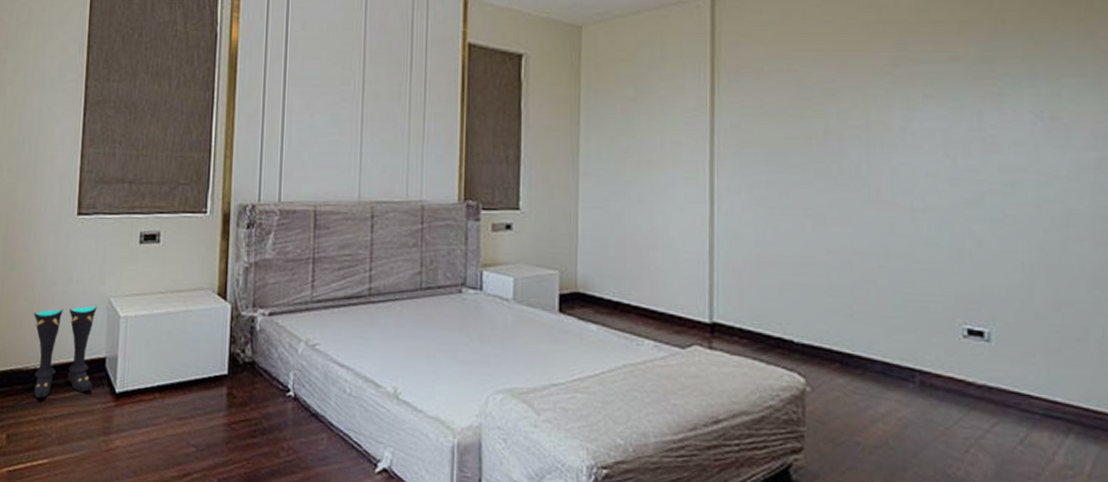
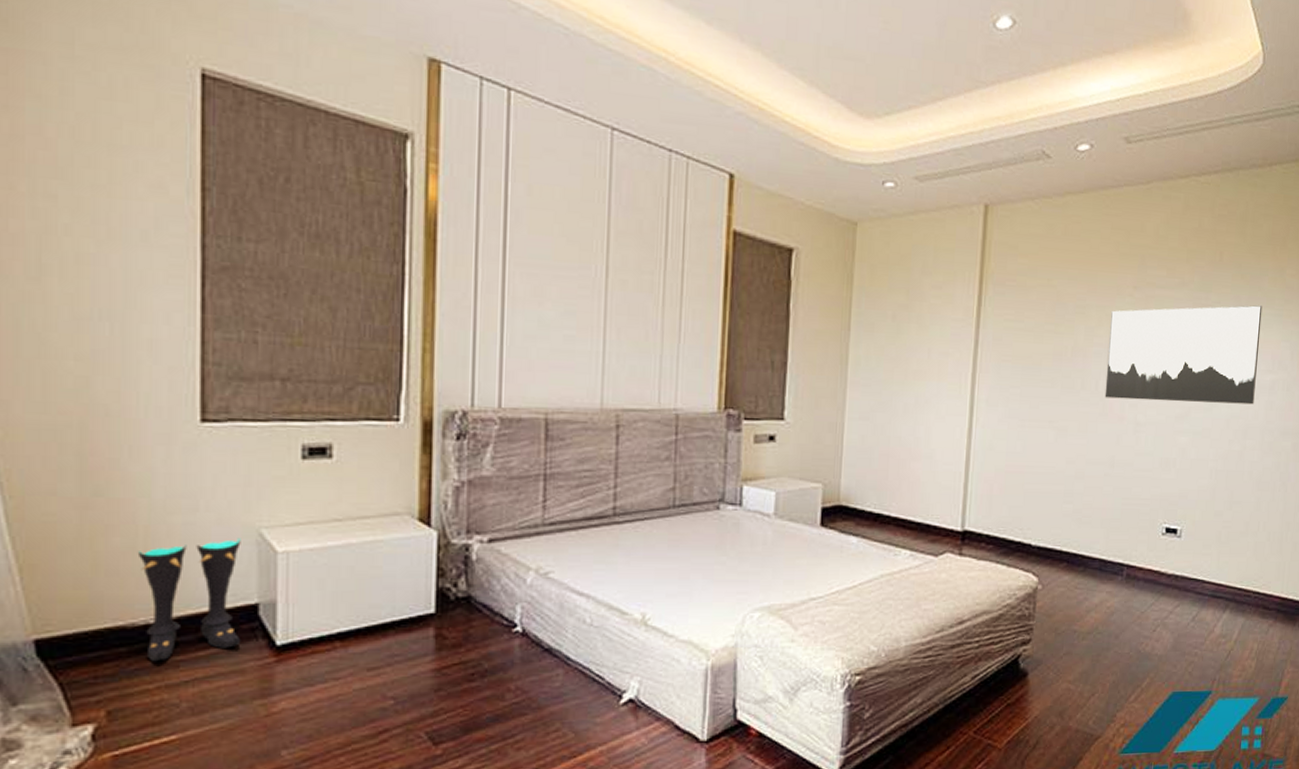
wall art: none [867,75,1074,187] -> present [1104,305,1263,405]

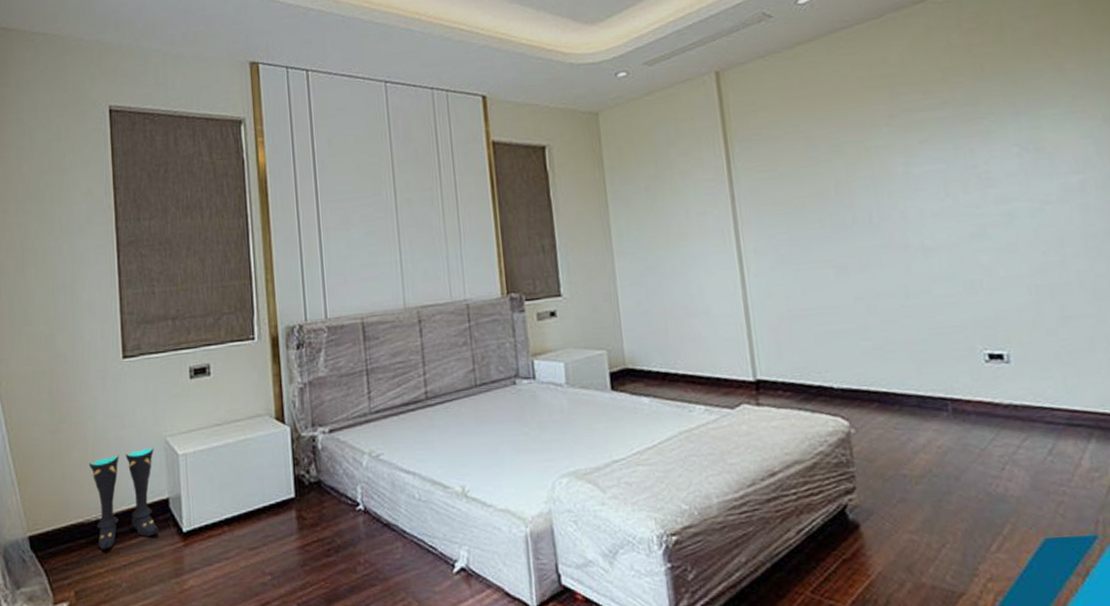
wall art: present [1104,305,1263,405] -> none [869,107,1064,229]

